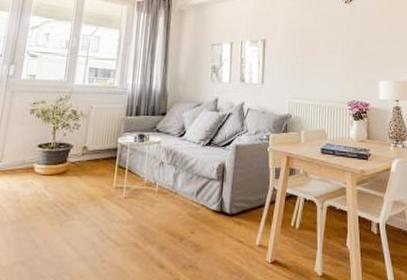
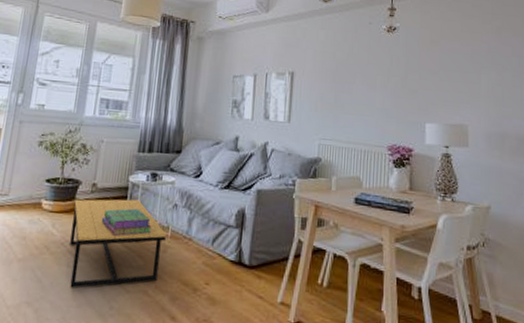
coffee table: none [62,159,154,245] -> present [70,199,166,288]
stack of books: none [92,168,140,194] -> present [101,208,152,236]

